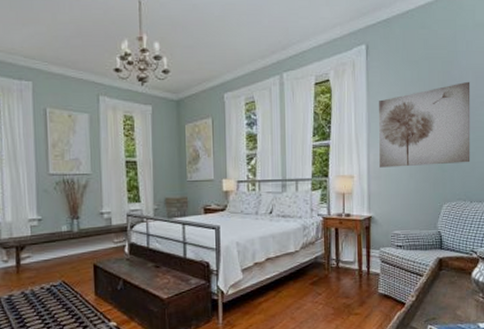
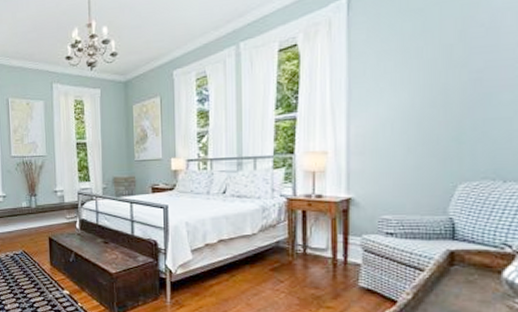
wall art: present [379,81,470,168] -> none [364,25,509,141]

